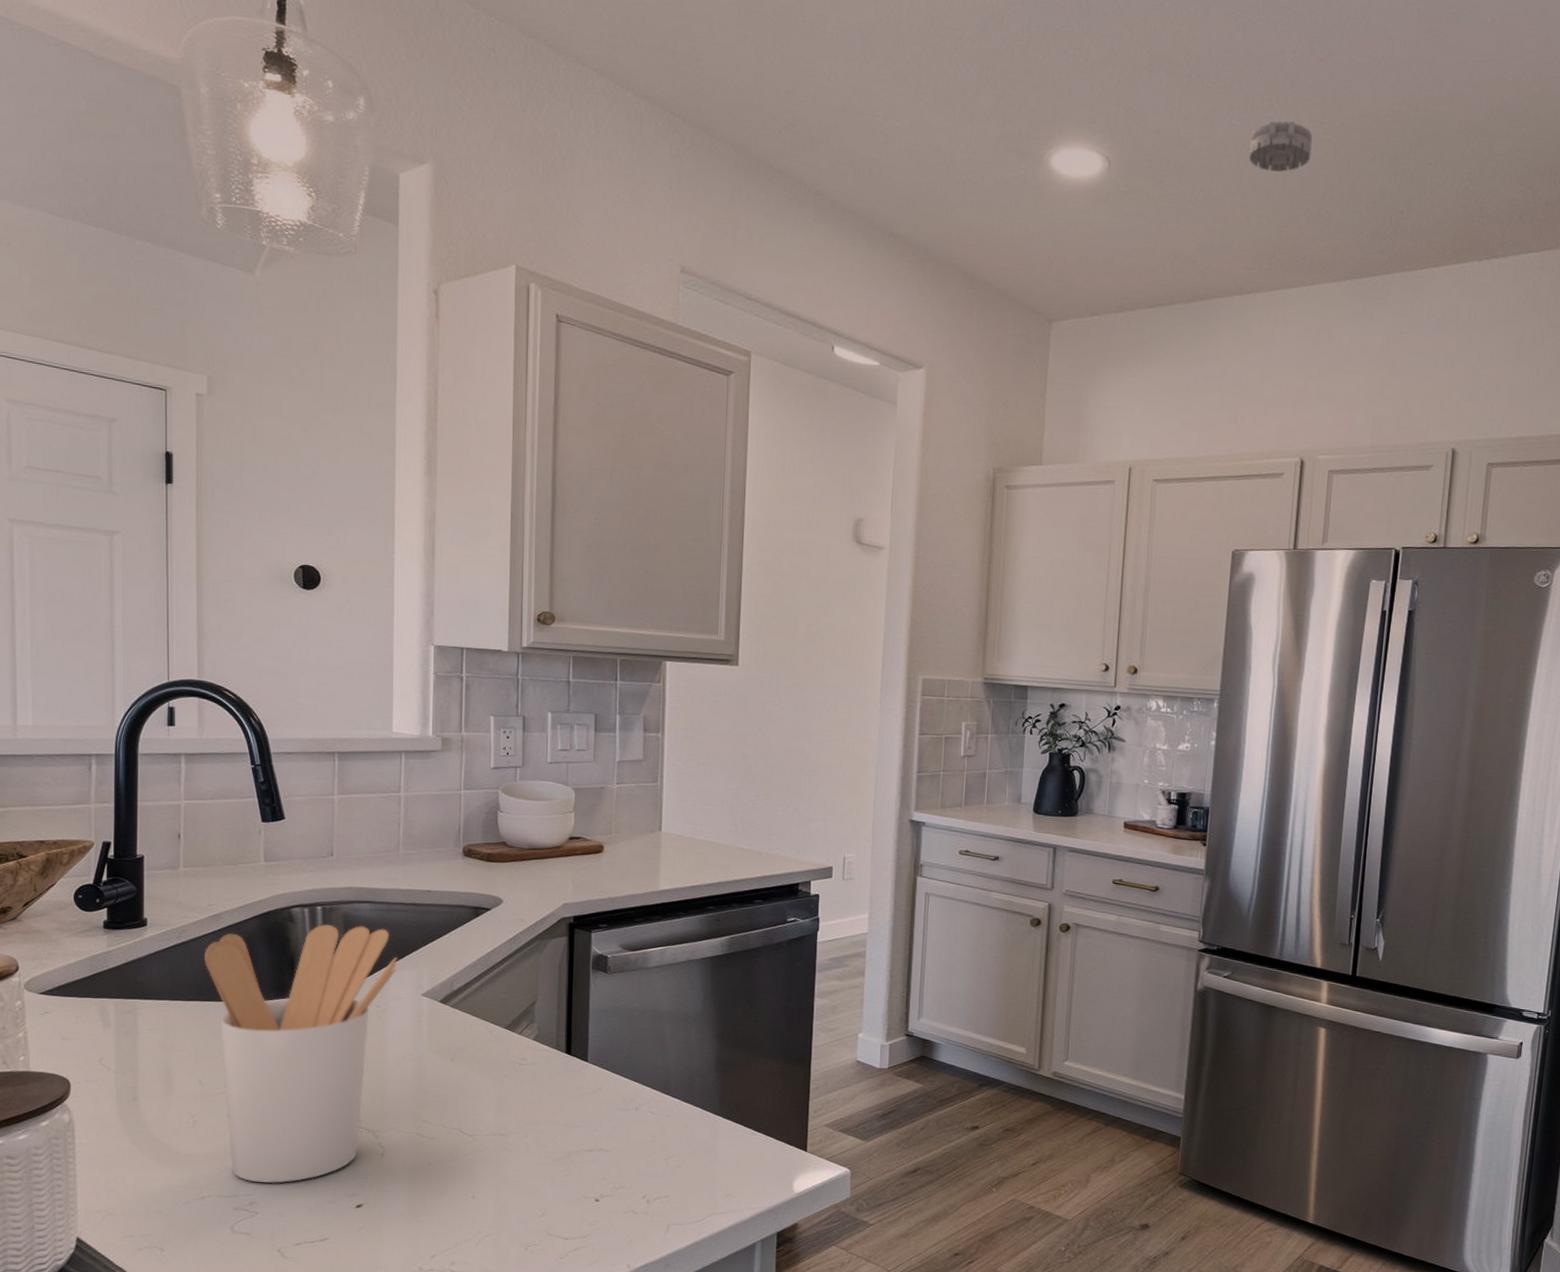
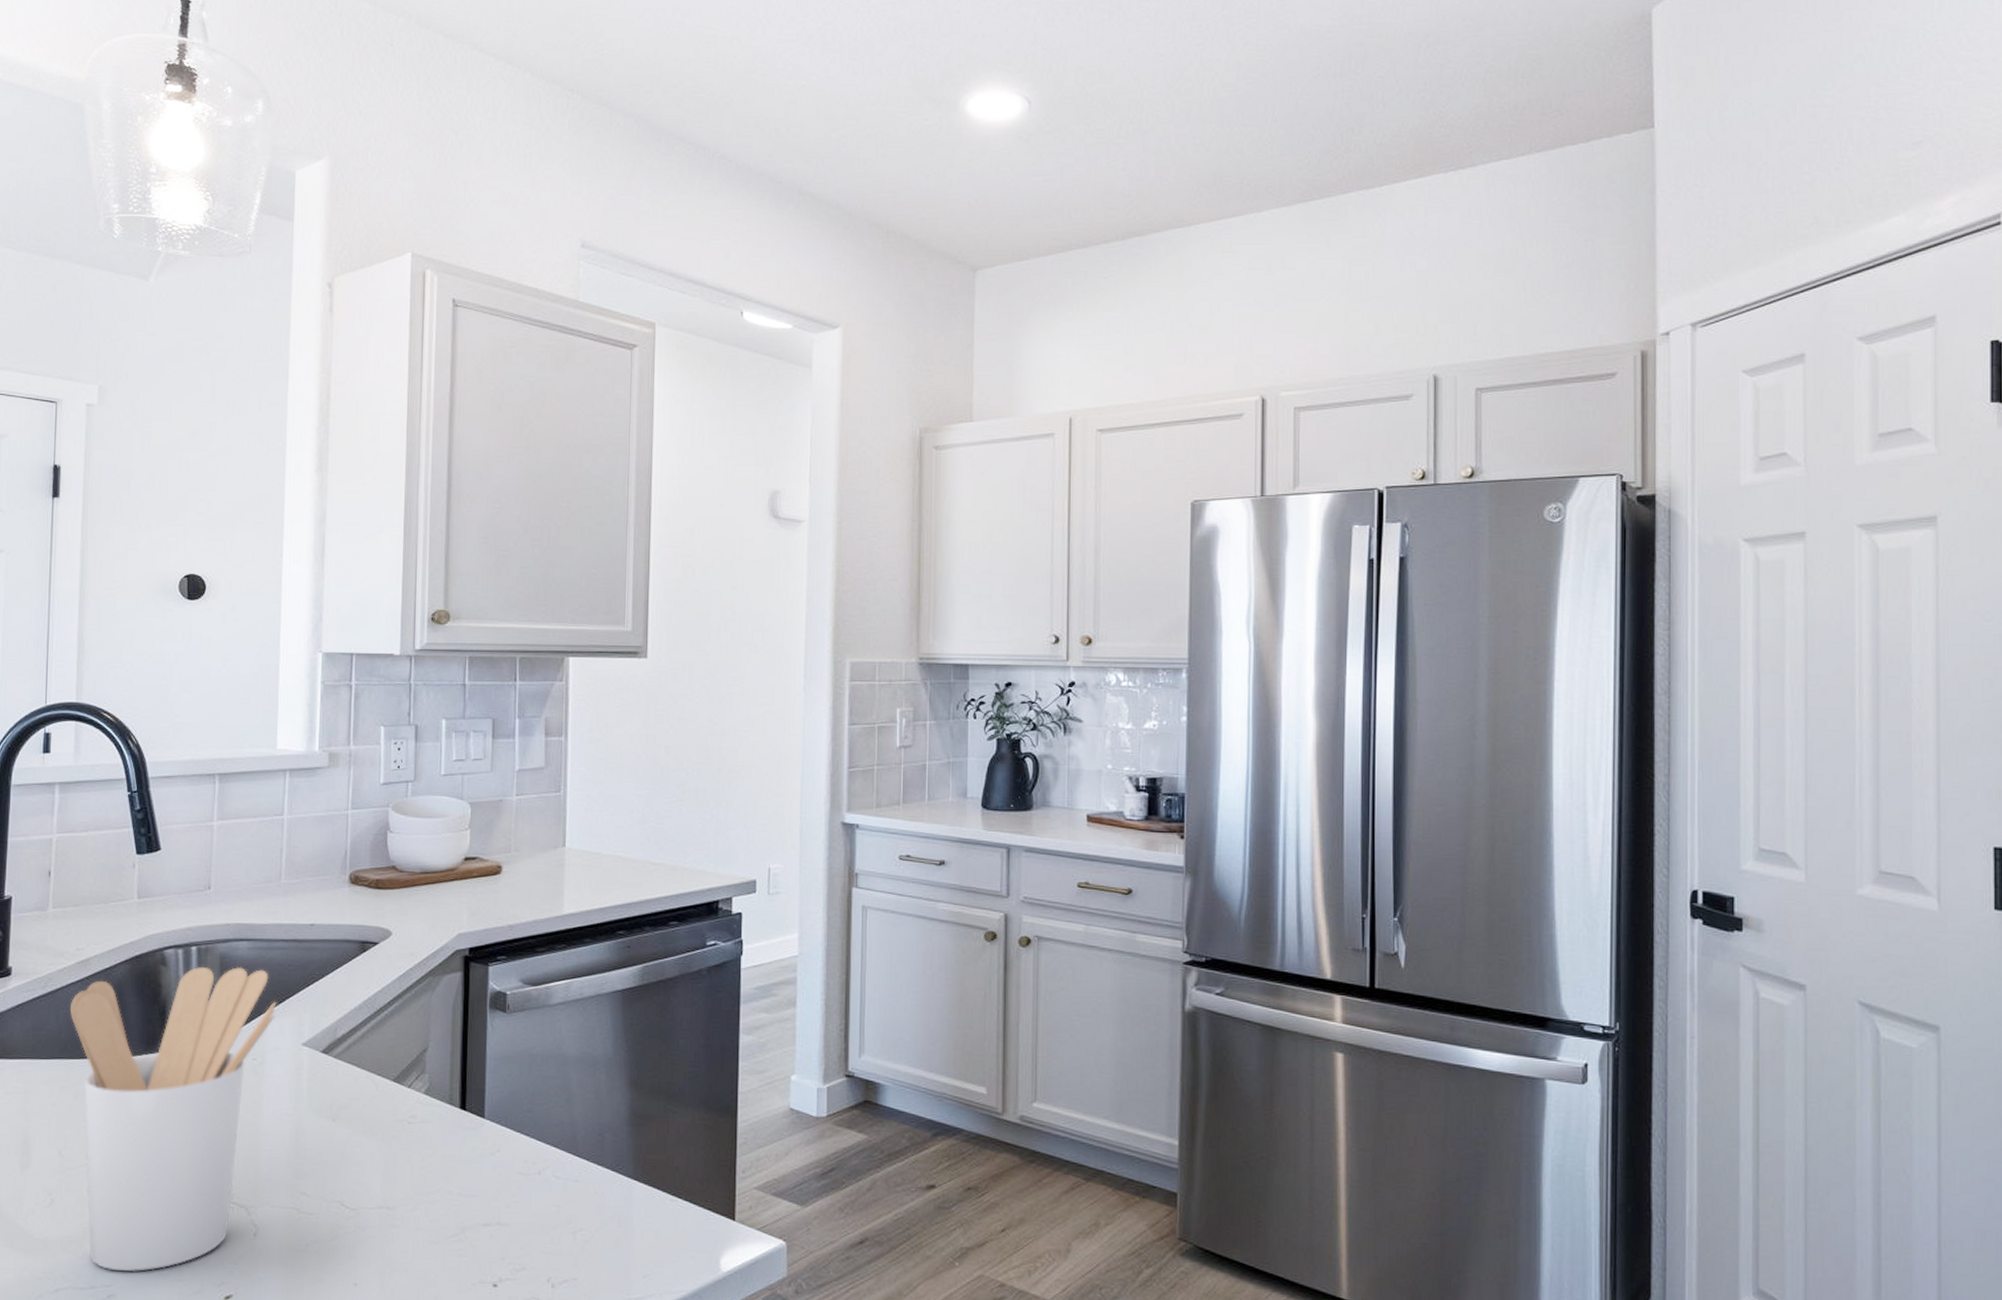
smoke detector: present [1248,121,1313,172] -> none [1179,45,1248,98]

